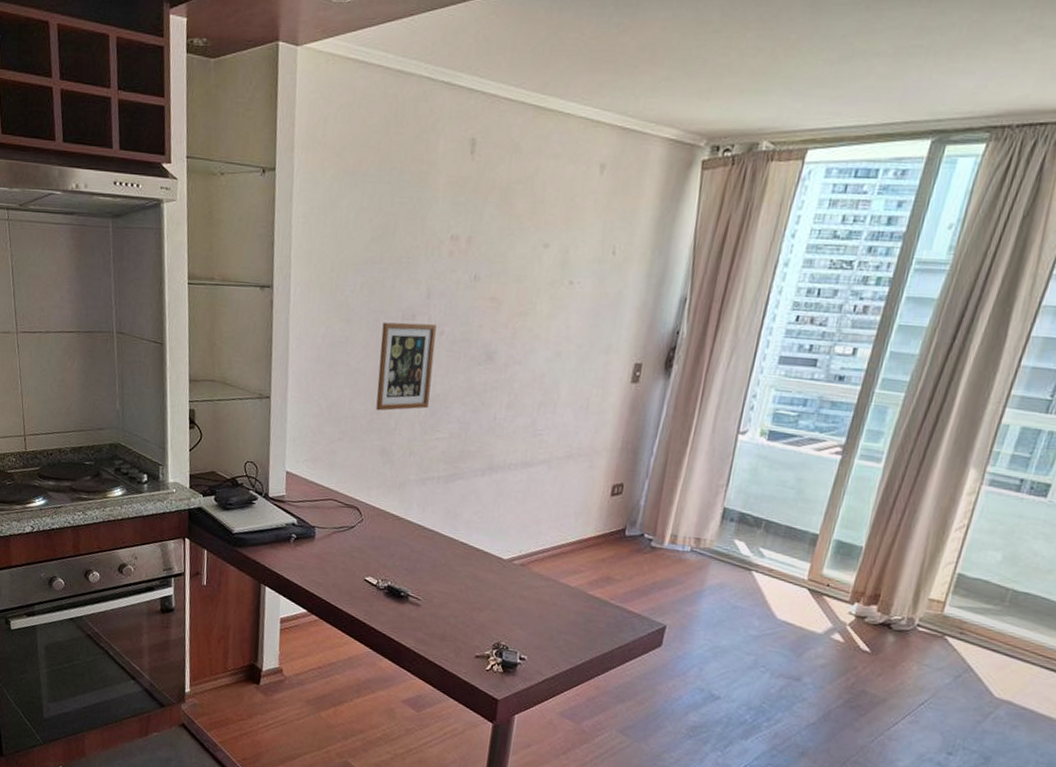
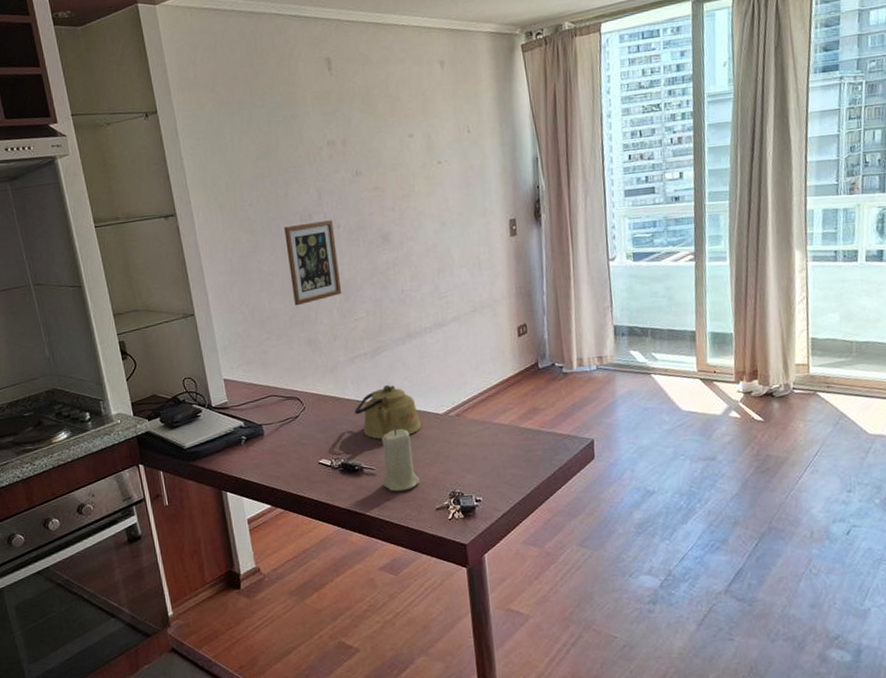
kettle: none [413,515,481,574] -> present [354,385,422,440]
candle: none [425,563,466,630] -> present [381,428,420,492]

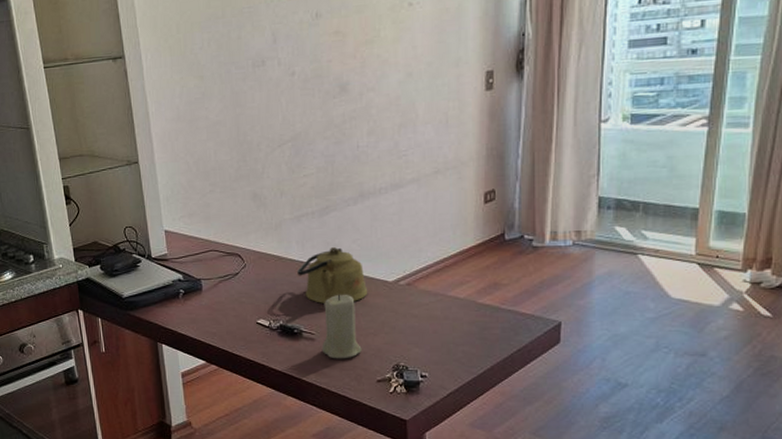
picture frame: present [284,219,341,306] -> none [235,65,291,158]

